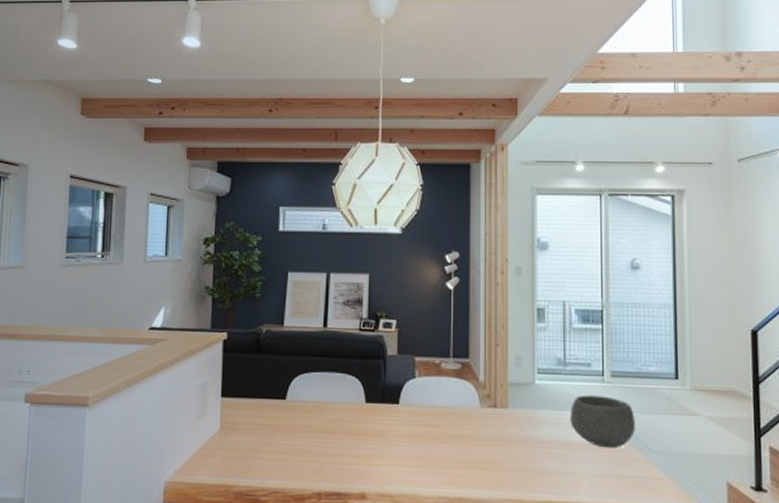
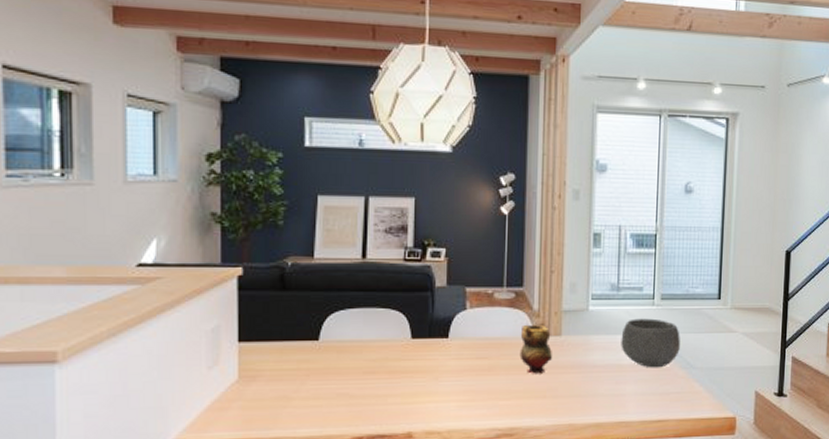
teapot: none [467,395,499,446] -> present [519,324,552,374]

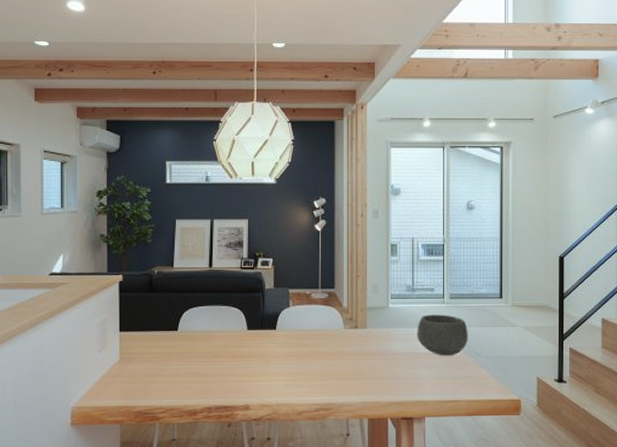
teapot: present [519,324,552,374] -> none [333,319,359,360]

